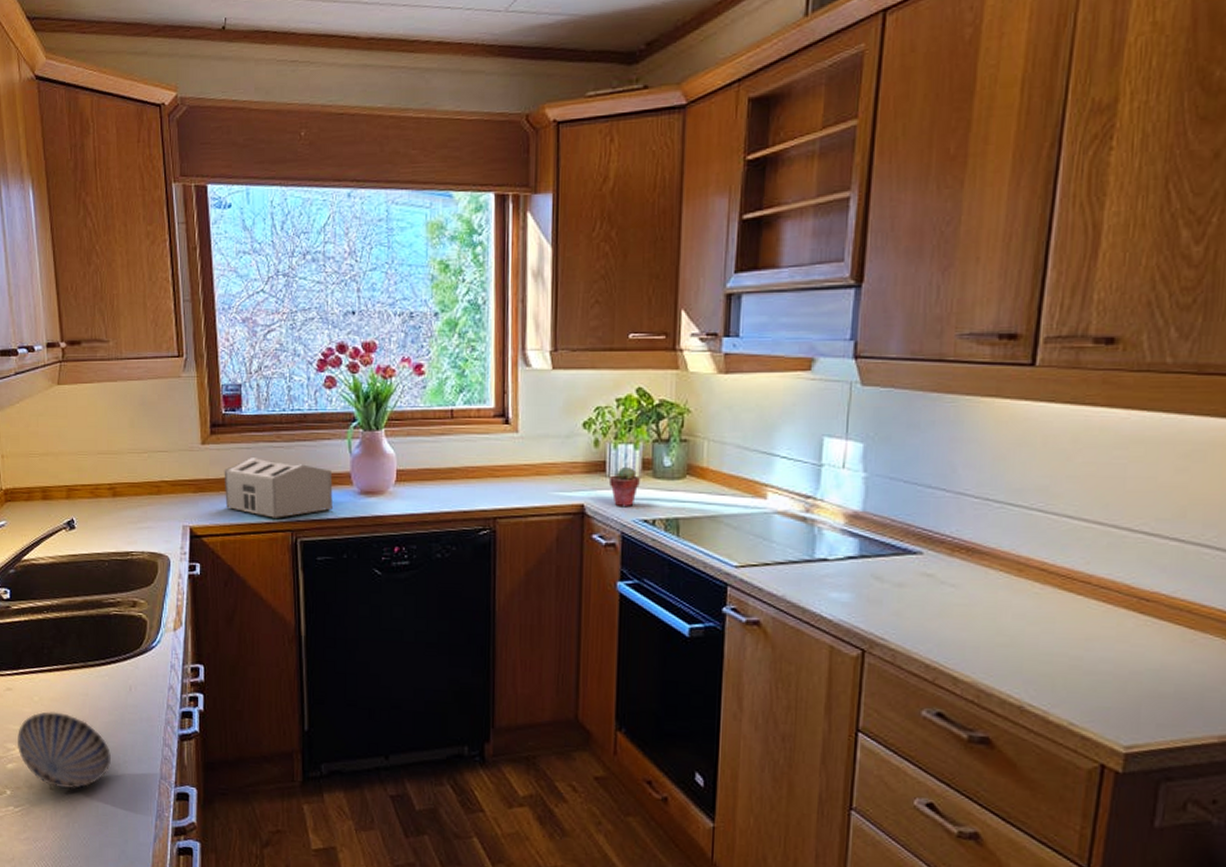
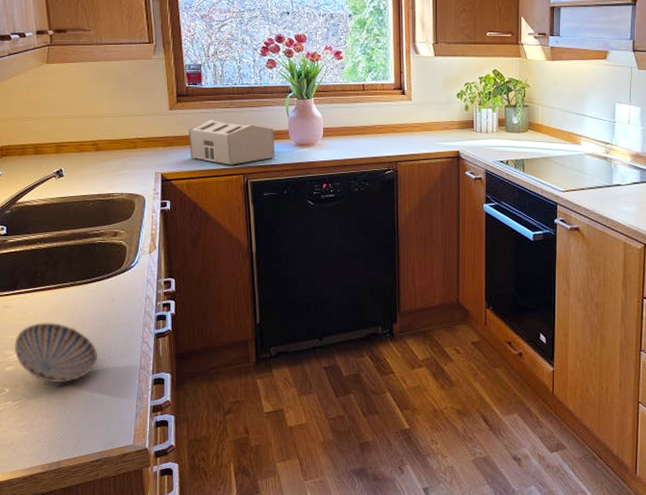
potted succulent: present [610,466,640,506] -> none [476,124,497,152]

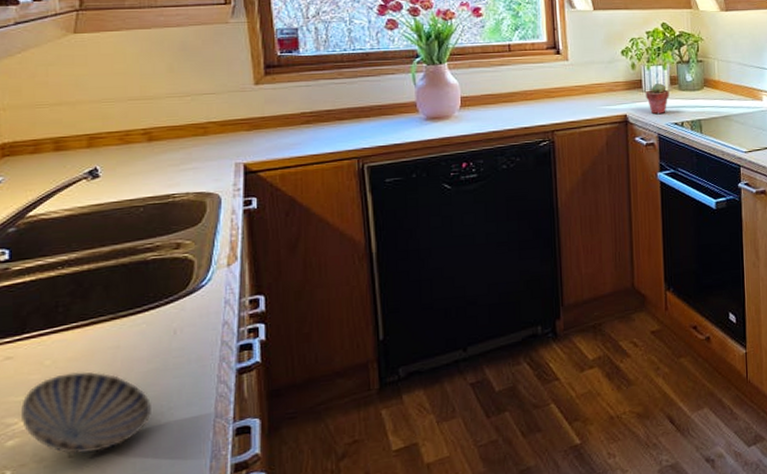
toaster: present [188,120,275,165] -> none [281,94,399,148]
potted succulent: none [476,124,497,152] -> present [646,82,669,114]

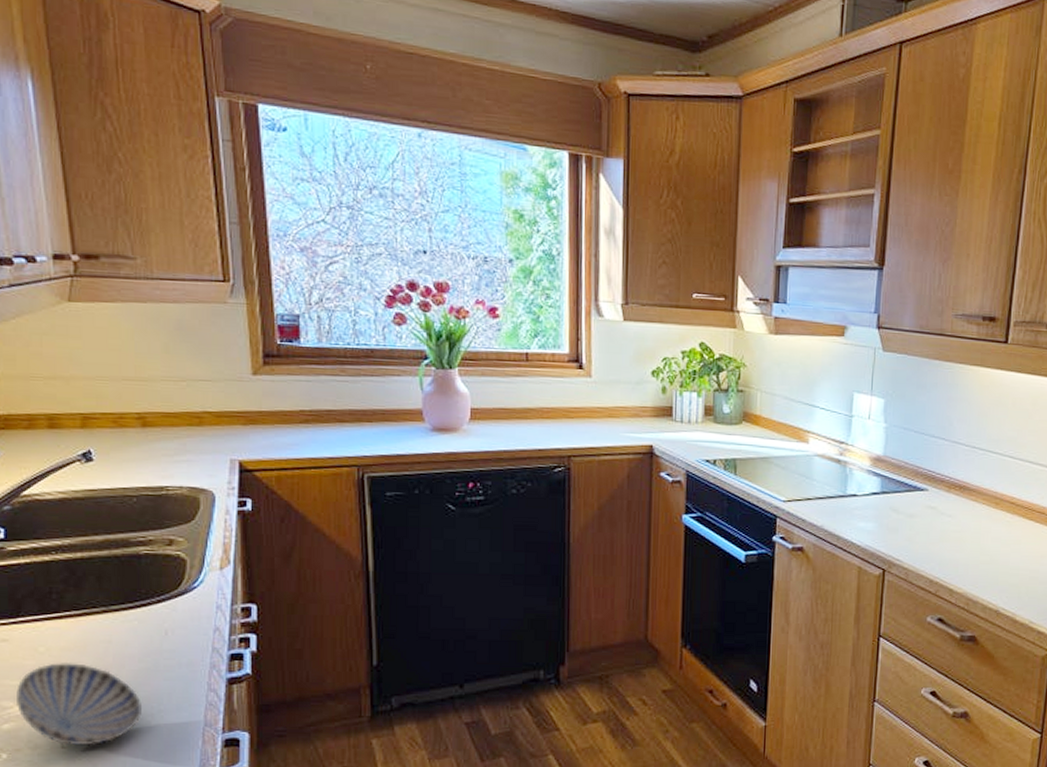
potted succulent: present [646,82,669,114] -> none [676,411,702,448]

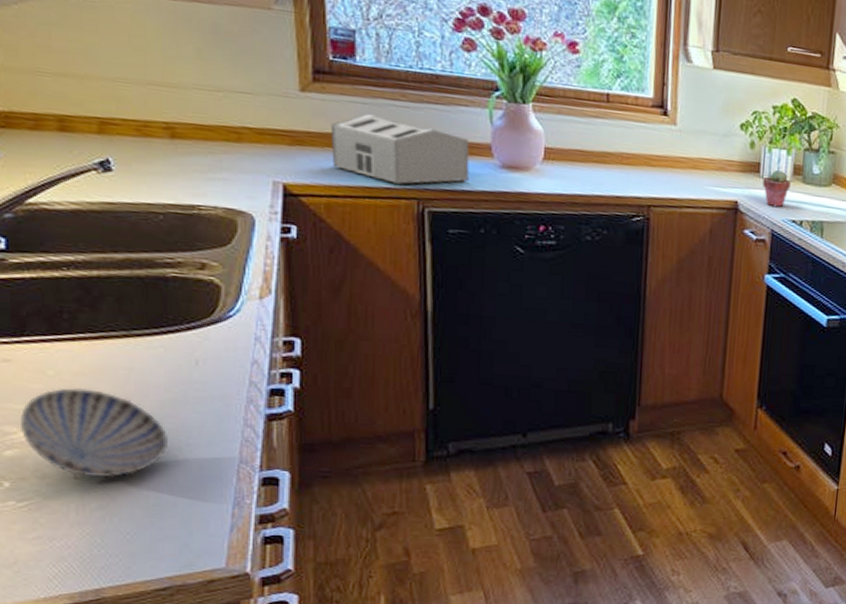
toaster: none [279,391,403,453] -> present [330,114,470,184]
potted succulent: none [676,411,702,448] -> present [762,169,791,207]

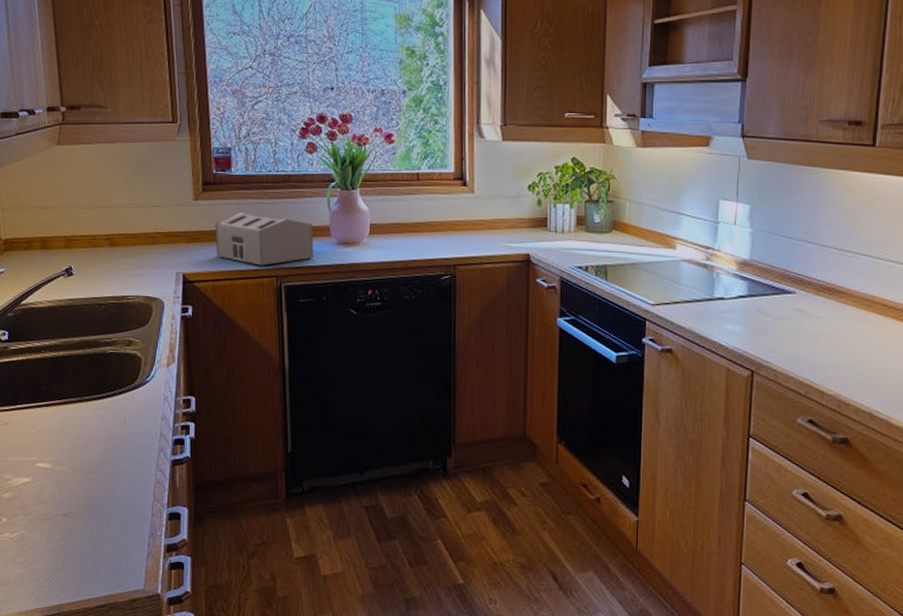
bowl: present [21,388,168,480] -> none [14,443,106,516]
potted succulent: present [762,169,791,207] -> none [550,222,575,255]

